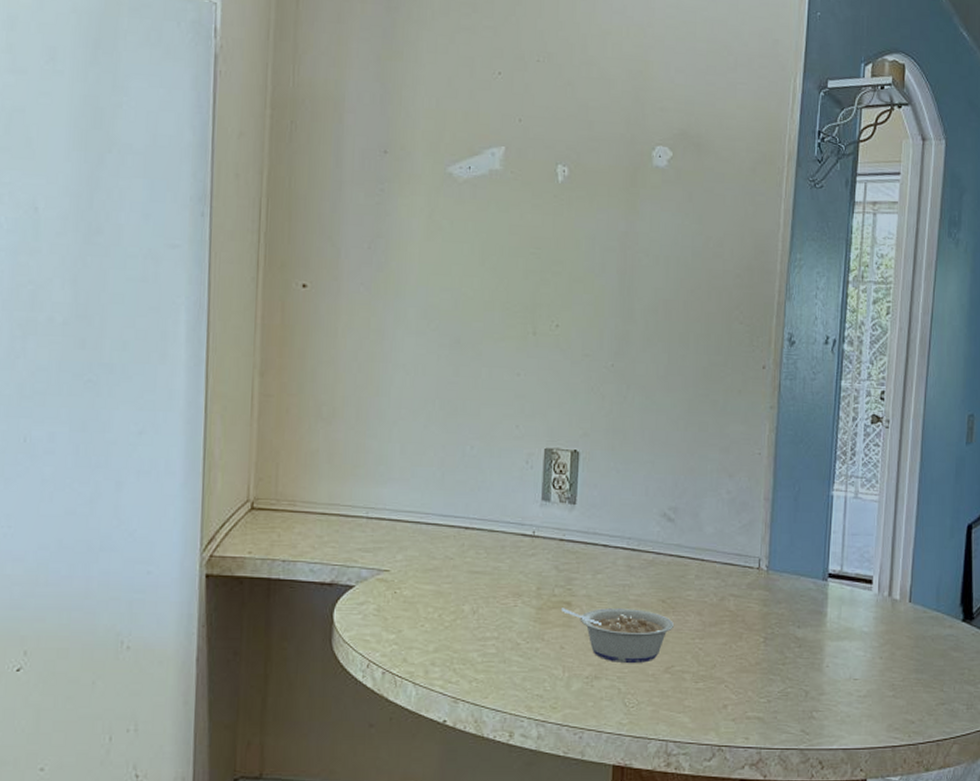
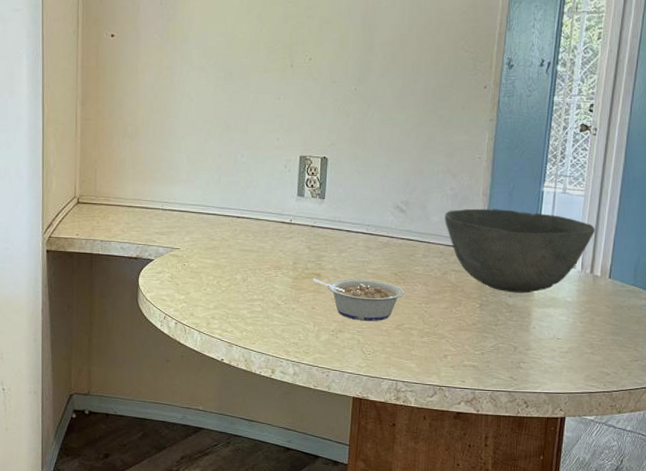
bowl: none [720,516,891,623] -> present [444,208,595,293]

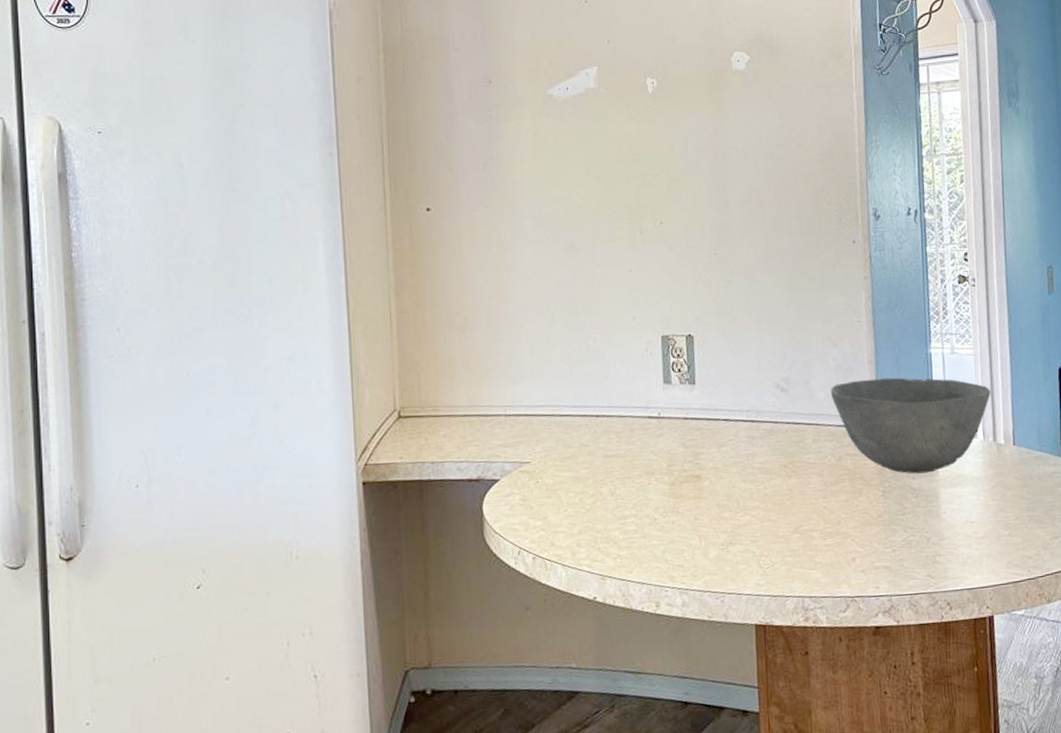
legume: present [313,278,404,322] -> none [692,476,798,528]

